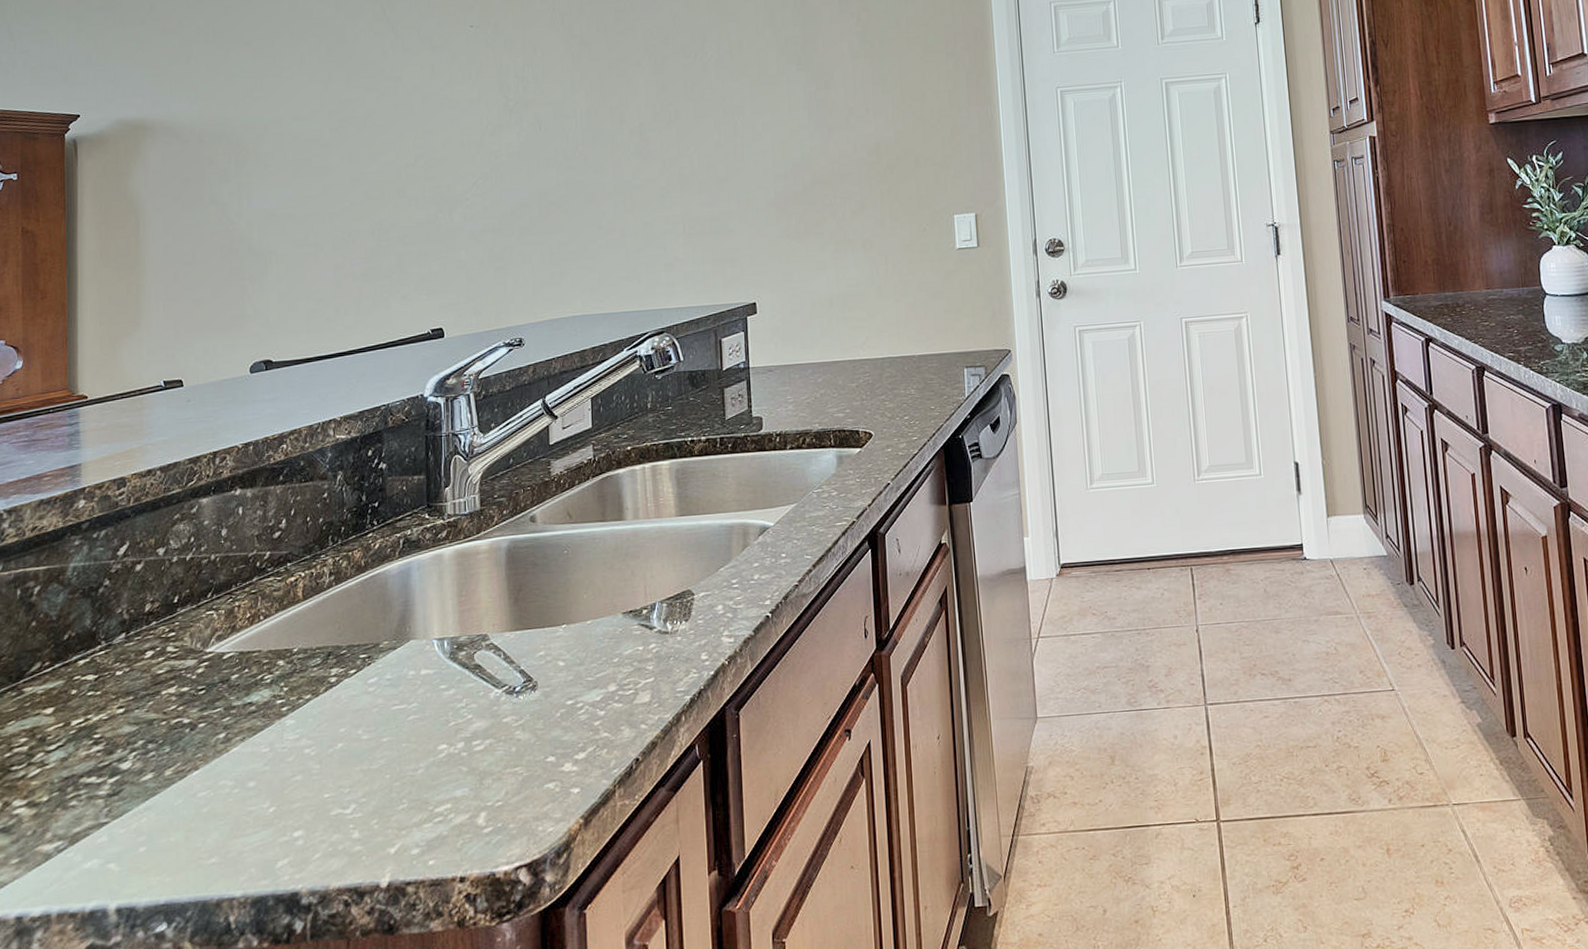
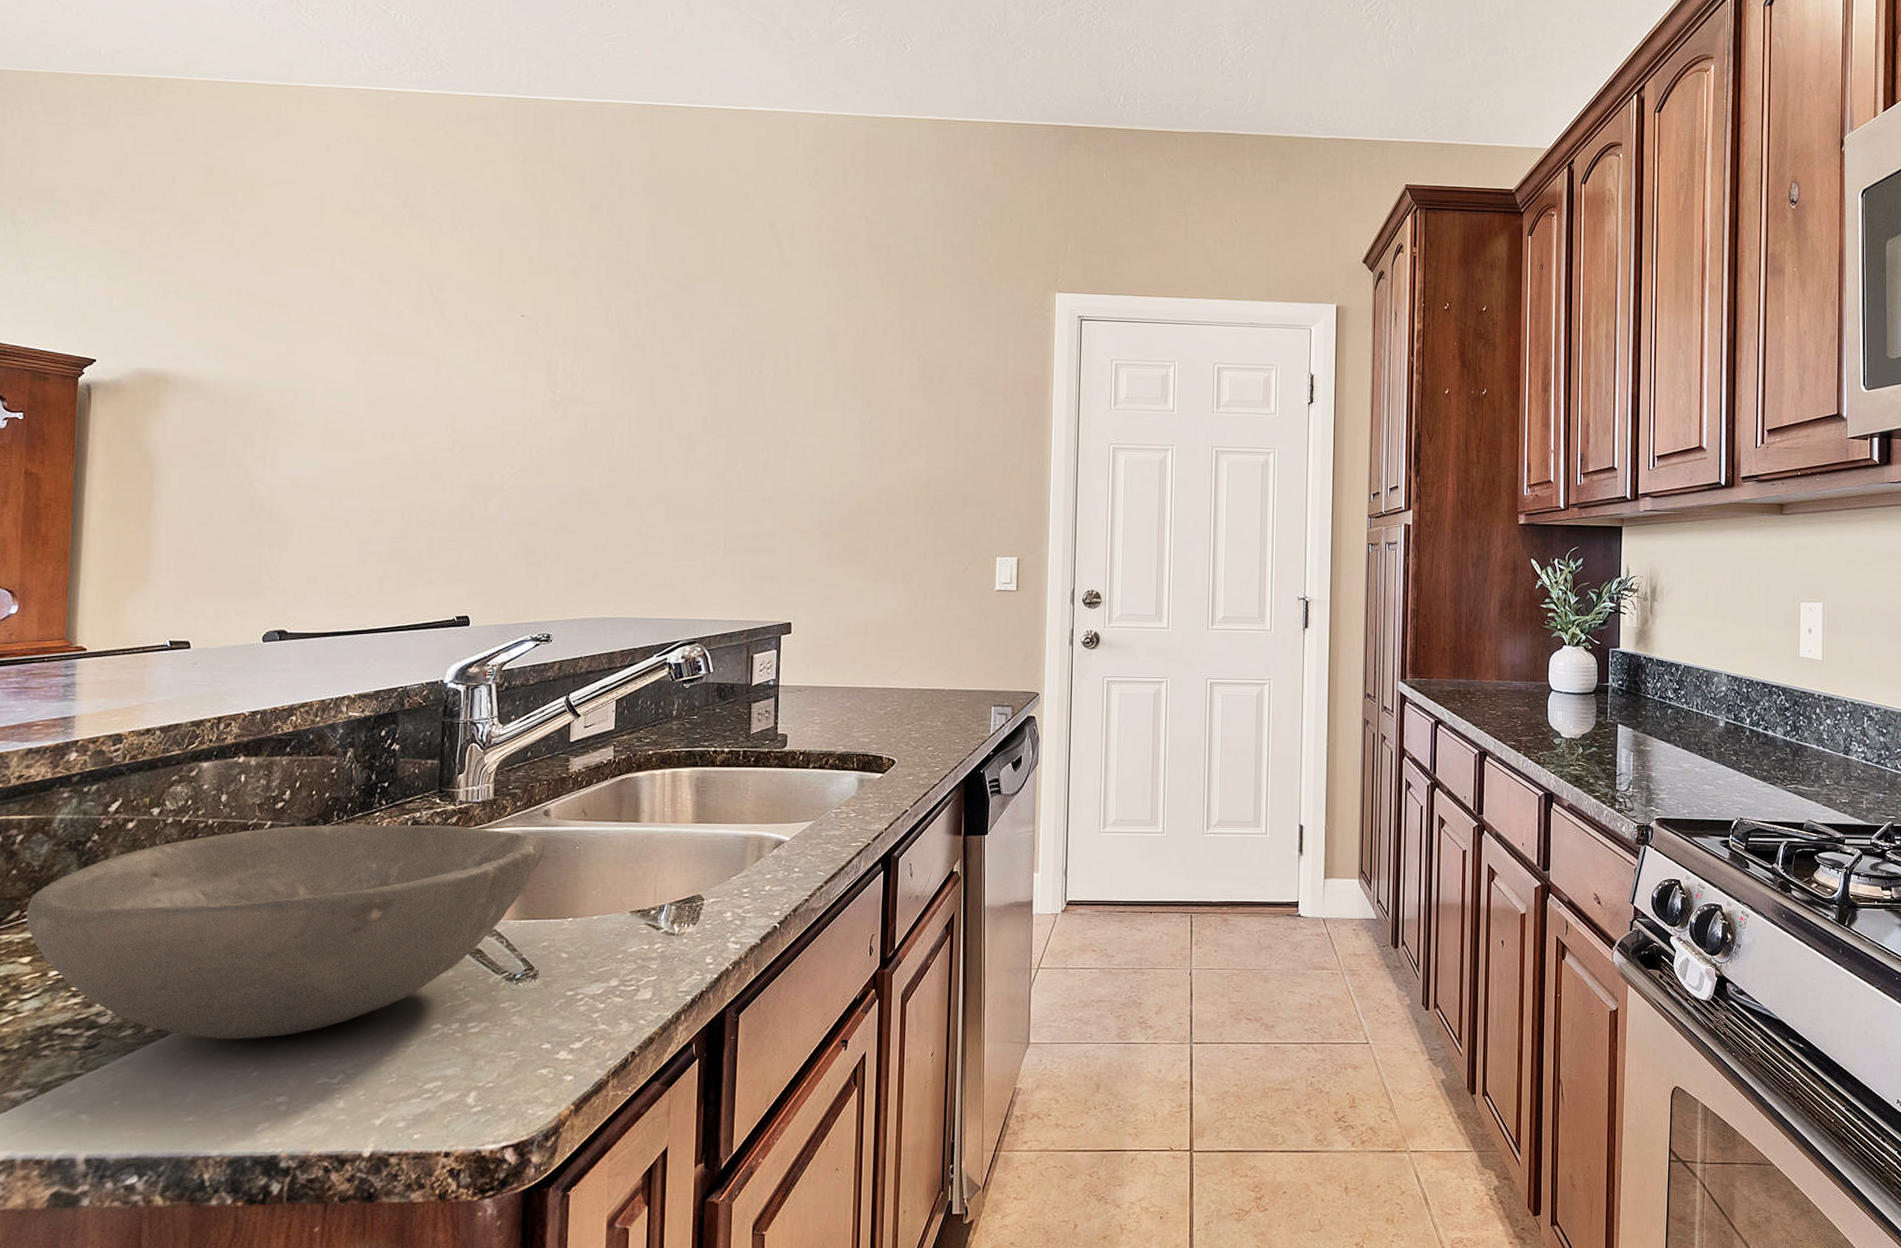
bowl: none [47,540,534,777] -> present [26,824,545,1039]

